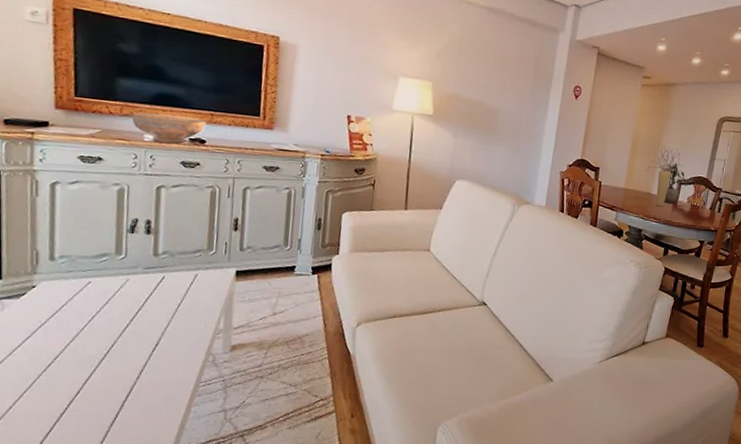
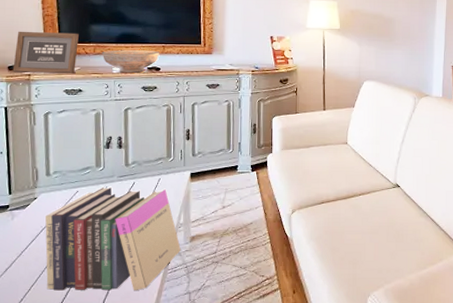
picture frame: none [10,75,102,138] -> present [13,31,79,74]
books: none [43,280,218,404] -> present [45,188,181,291]

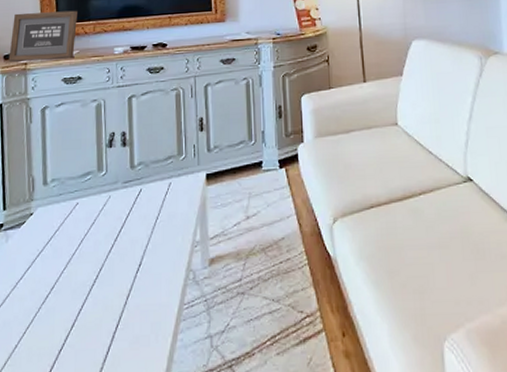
books: present [45,188,181,291] -> none [42,197,198,334]
decorative bowl: present [102,50,160,73] -> none [102,23,166,53]

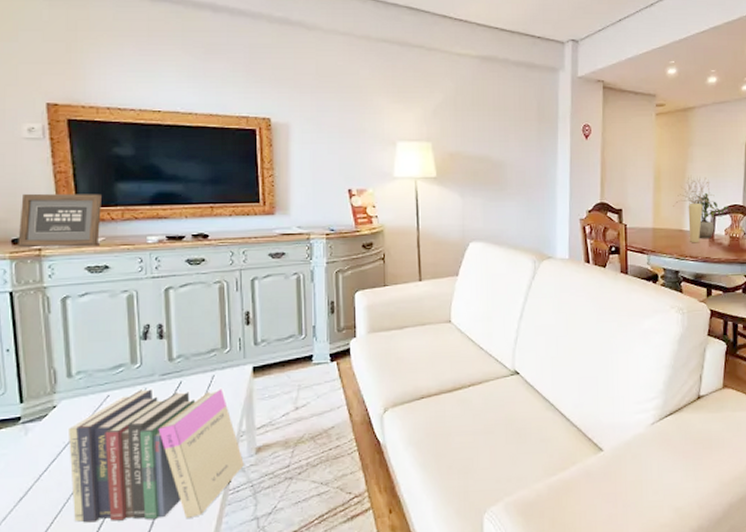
books: none [42,197,198,334] -> present [69,389,244,523]

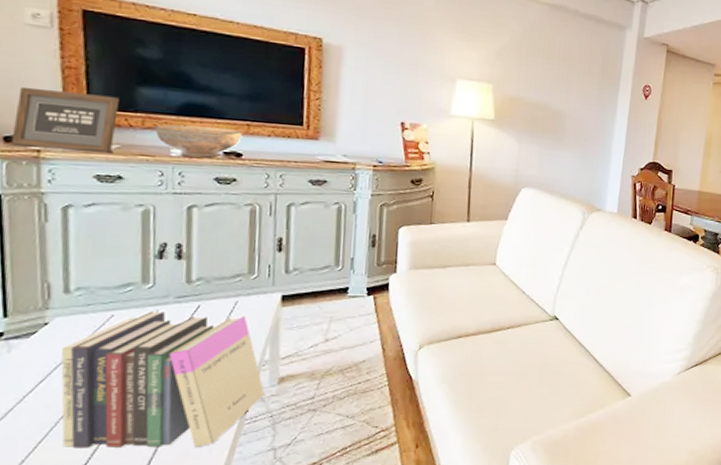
decorative bowl: none [132,212,207,242] -> present [154,124,243,158]

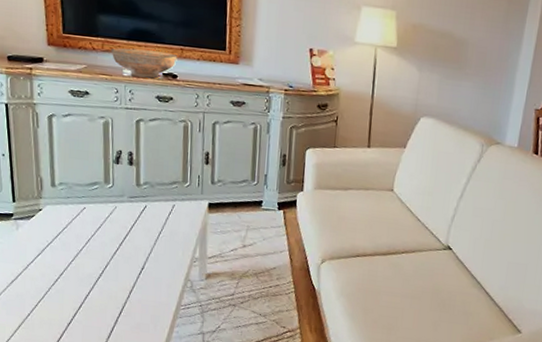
picture frame: present [11,86,119,154] -> none [12,14,85,73]
books: present [61,311,264,449] -> none [51,207,195,323]

